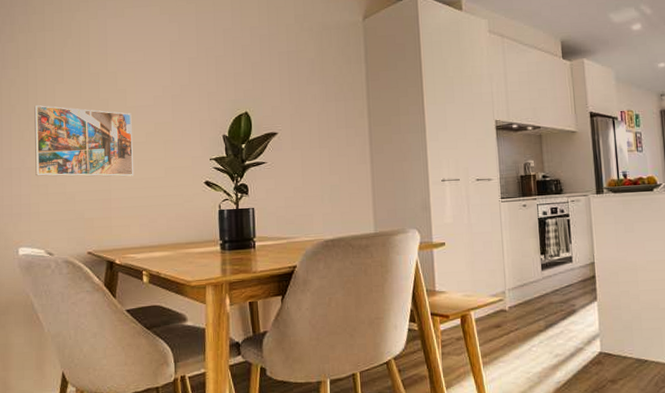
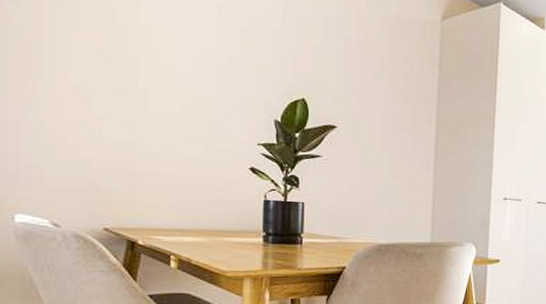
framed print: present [34,105,134,177] -> none [39,51,166,151]

